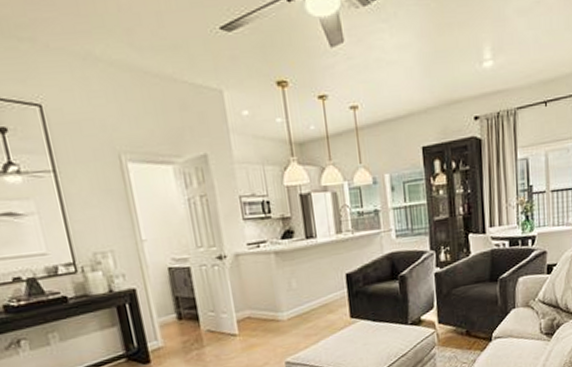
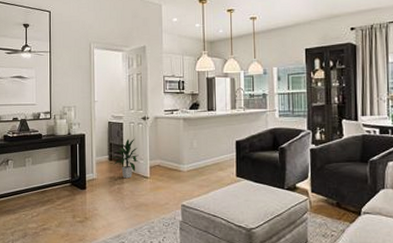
indoor plant: none [182,286,223,341] -> present [112,138,140,179]

